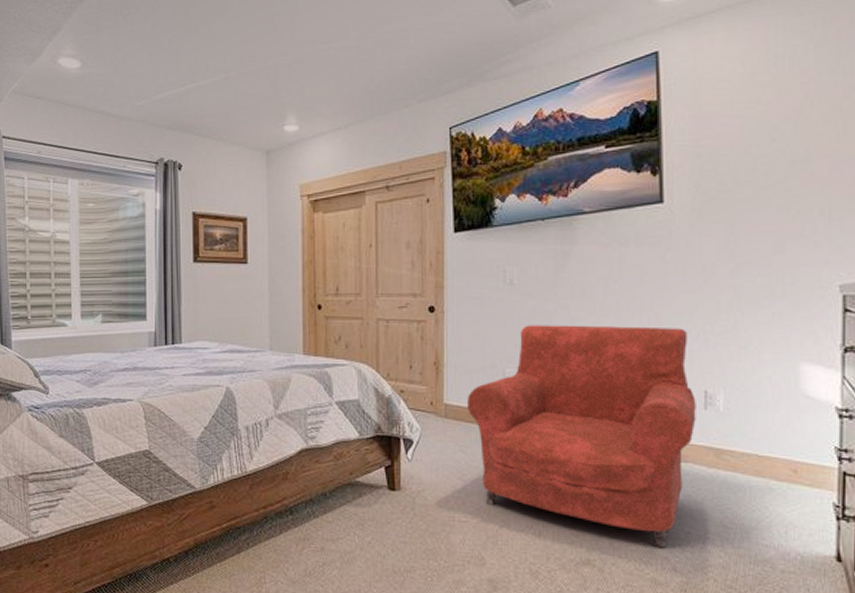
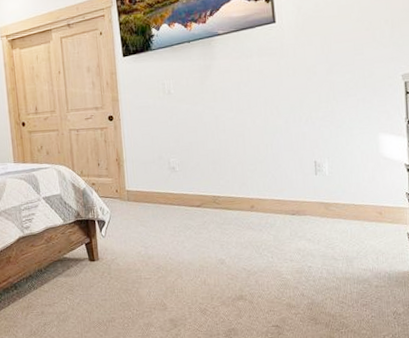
armchair: present [468,325,696,548] -> none [143,116,310,281]

